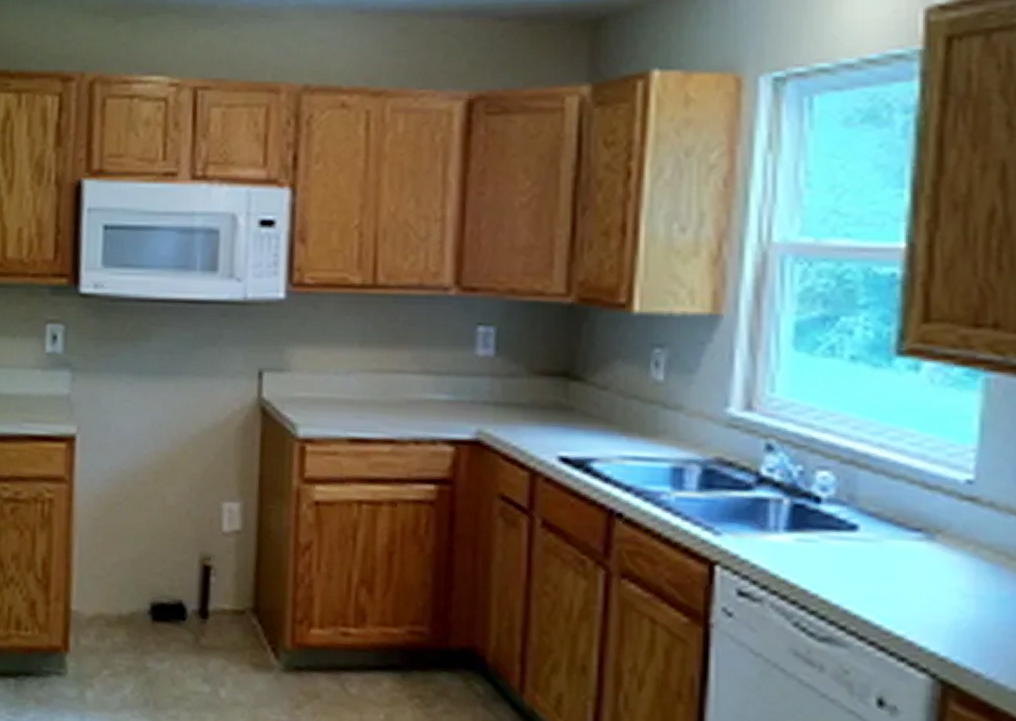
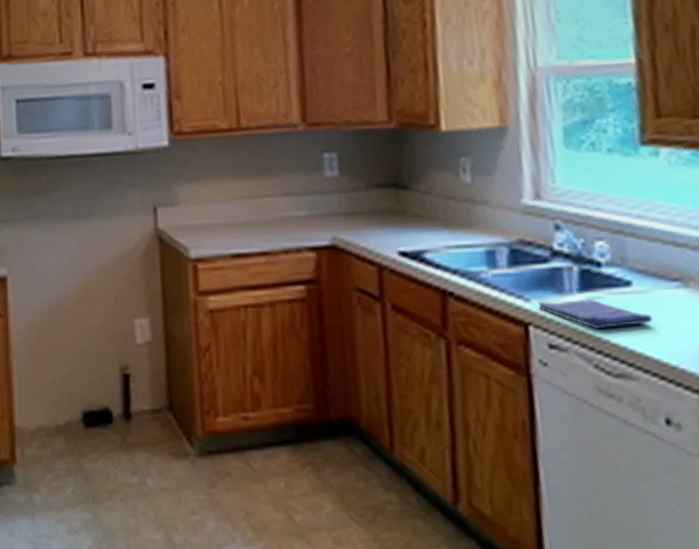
dish towel: none [732,537,879,580] -> present [538,298,652,329]

